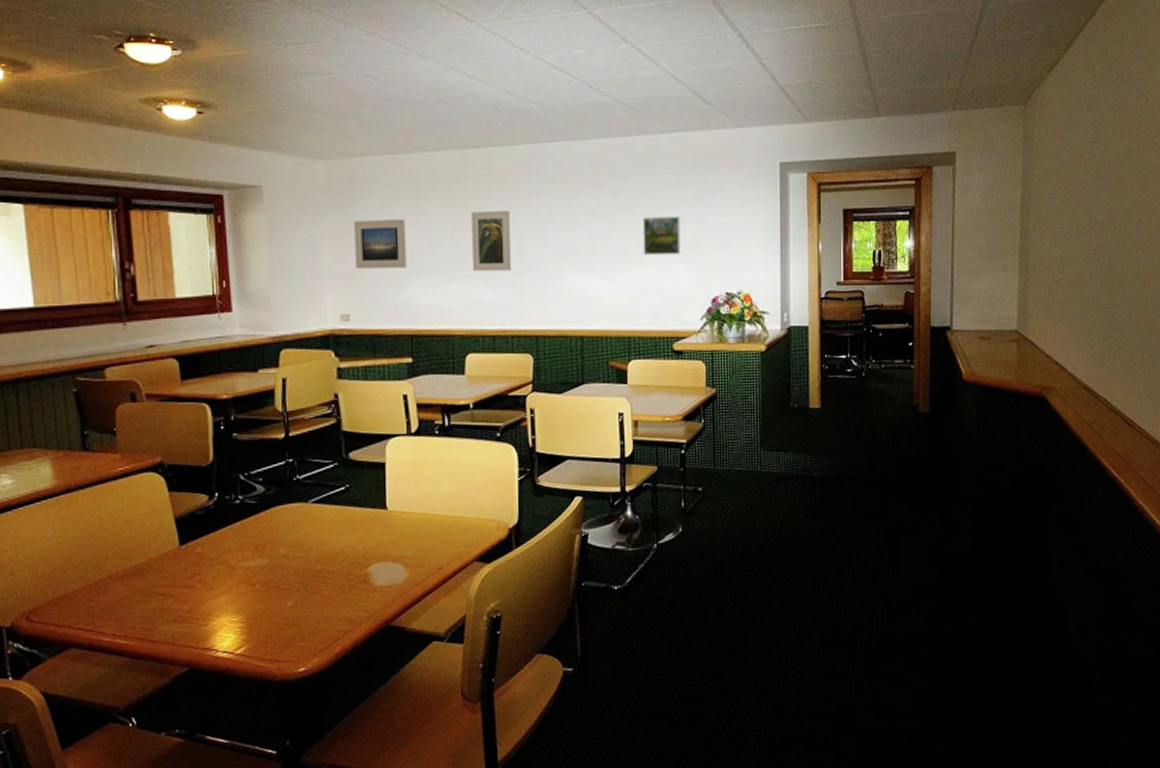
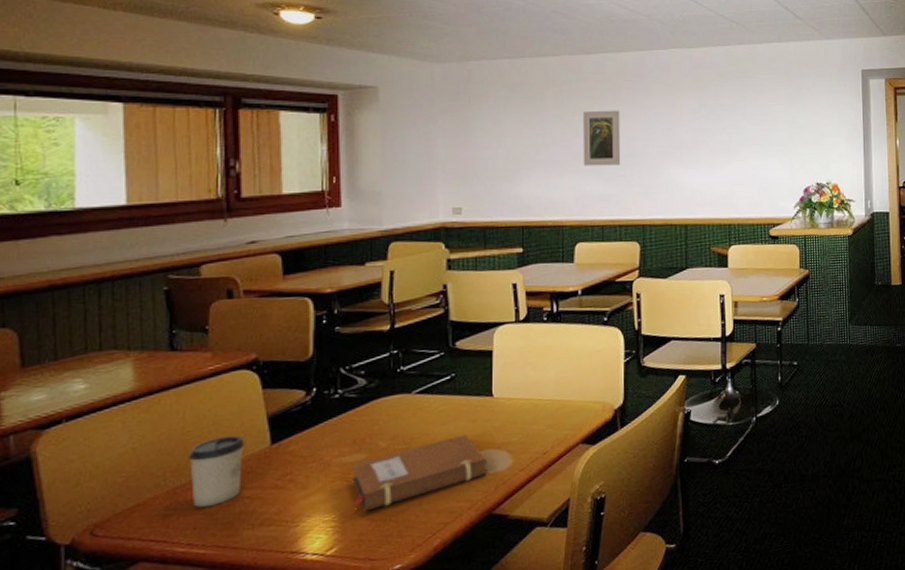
cup: none [106,535,156,601] -> present [188,435,245,507]
notebook: none [255,545,385,615] -> present [352,434,488,512]
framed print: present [354,218,407,269] -> none [469,117,520,165]
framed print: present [642,217,681,256] -> none [741,116,776,151]

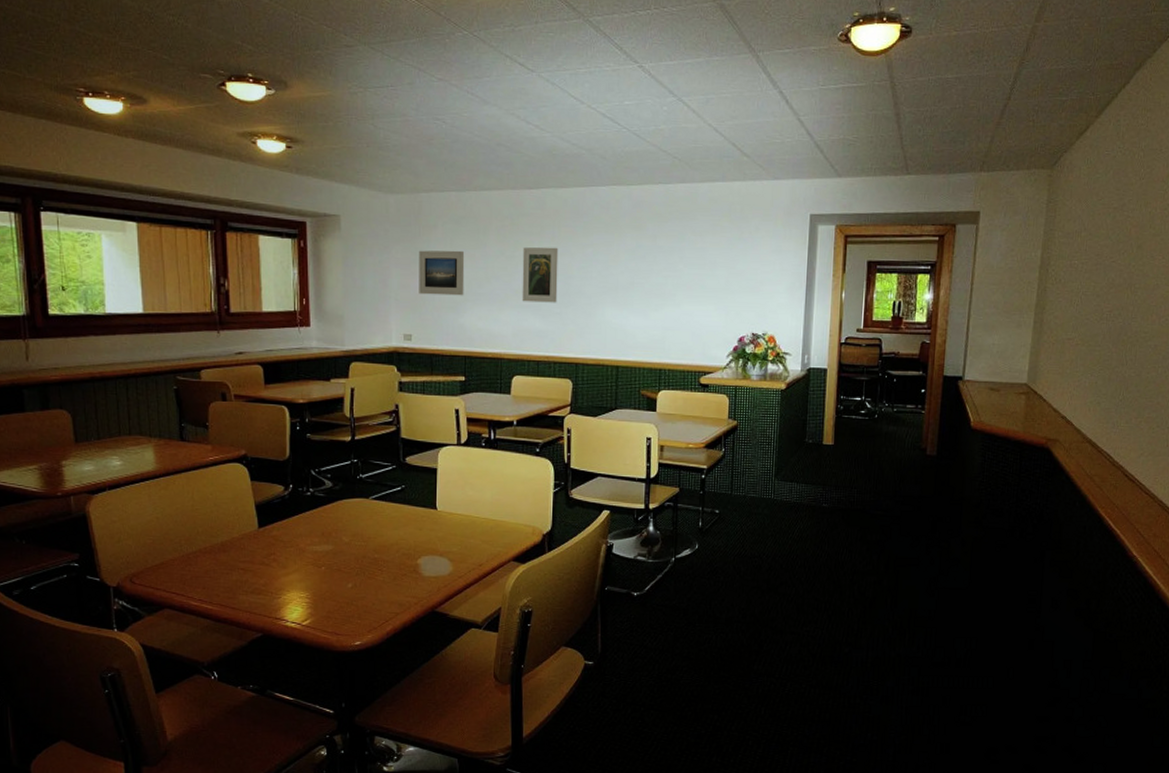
cup: present [188,435,245,507] -> none [197,516,239,572]
notebook: present [352,434,488,512] -> none [321,539,432,594]
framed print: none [469,117,520,165] -> present [419,250,465,296]

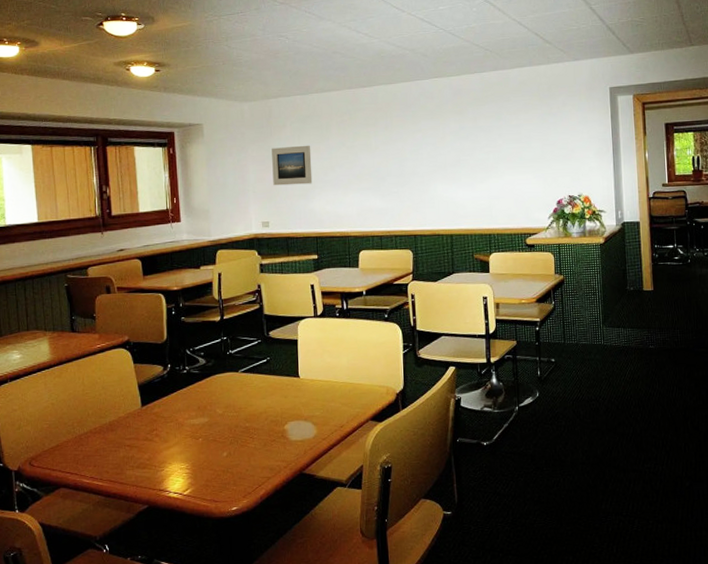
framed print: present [522,247,559,303] -> none [361,135,394,185]

